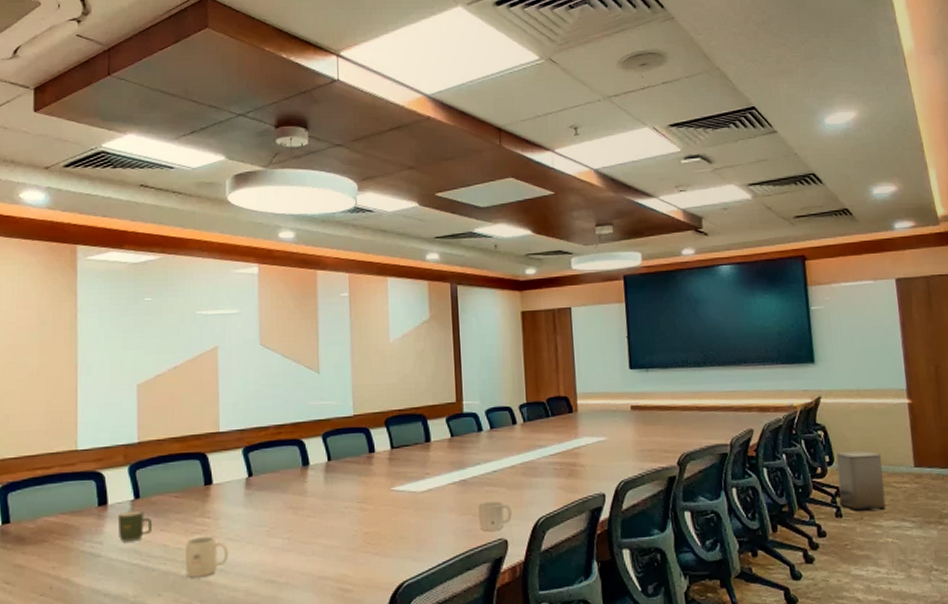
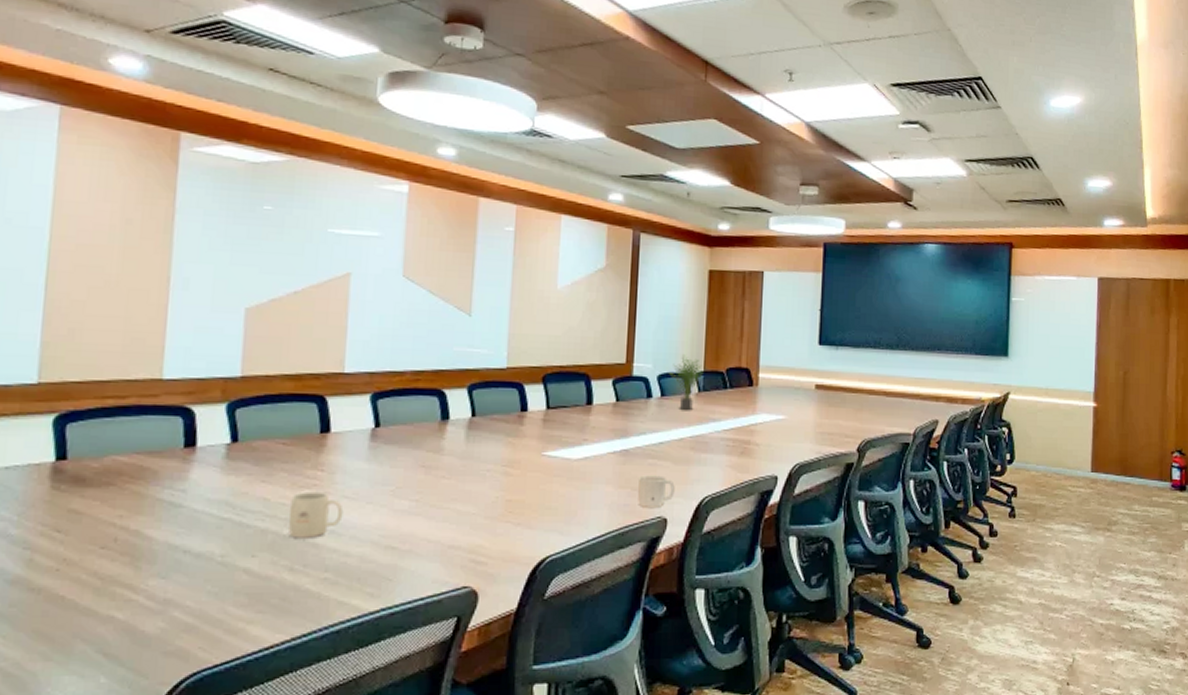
mug: present [117,510,151,542] -> none [207,456,251,492]
potted plant: none [496,390,526,441] -> present [669,355,703,411]
pedal bin: present [835,451,886,511] -> none [1015,451,1061,513]

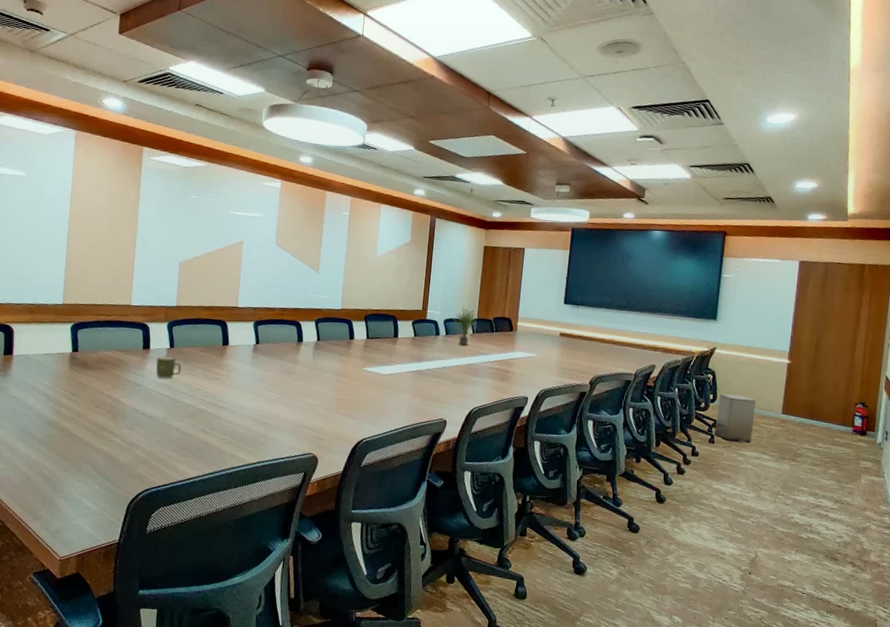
mug: none [207,456,251,492] -> present [156,356,181,379]
mug: present [289,491,344,538] -> none [203,382,236,413]
mug: present [638,475,675,509] -> none [426,389,453,413]
pedal bin: none [1015,451,1061,513] -> present [715,393,757,443]

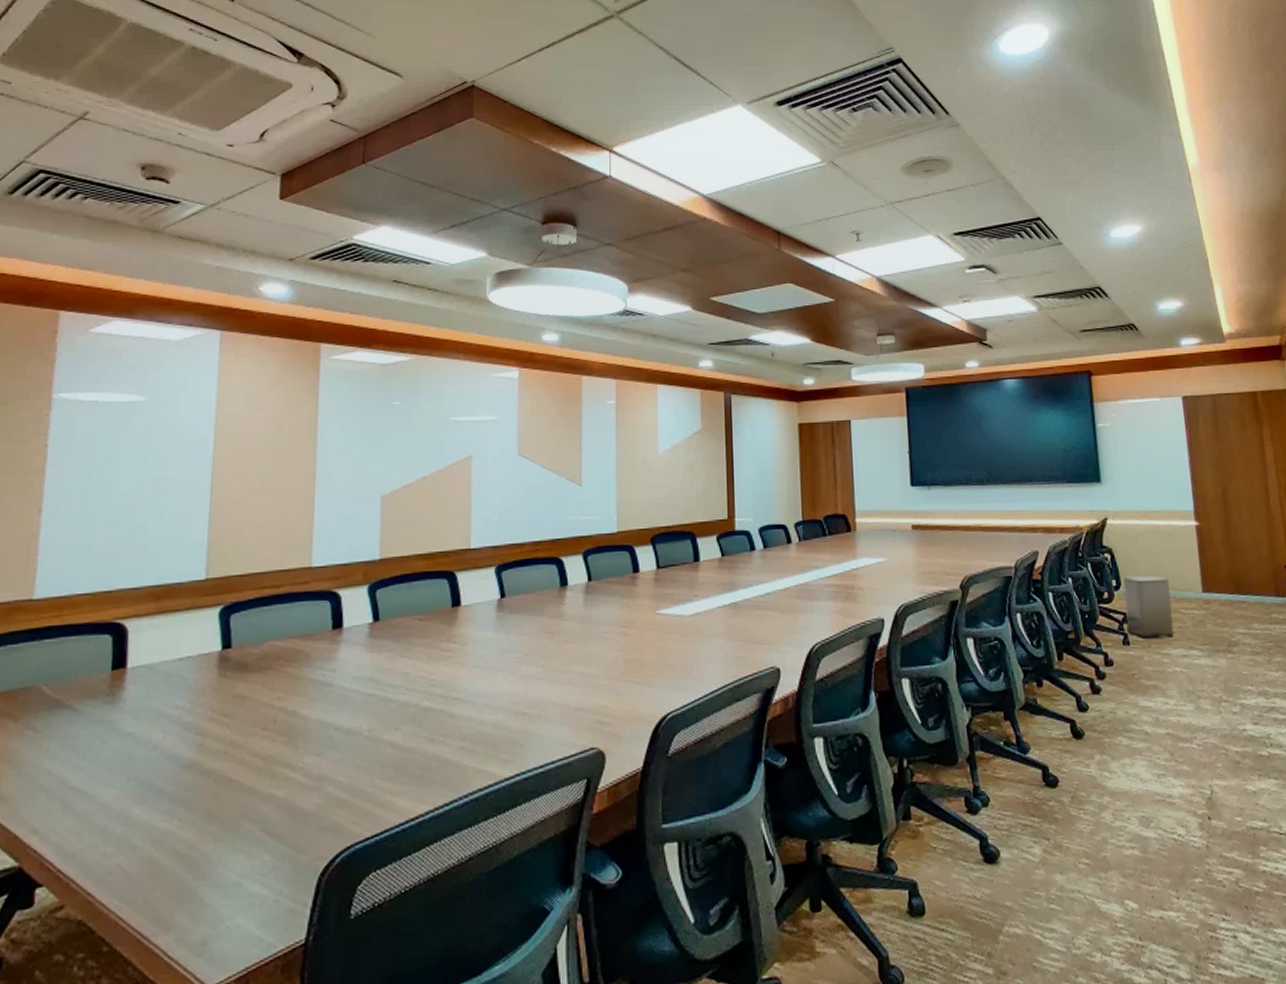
mug: present [156,356,181,379] -> none [353,634,391,670]
potted plant: present [452,306,477,347] -> none [770,506,802,561]

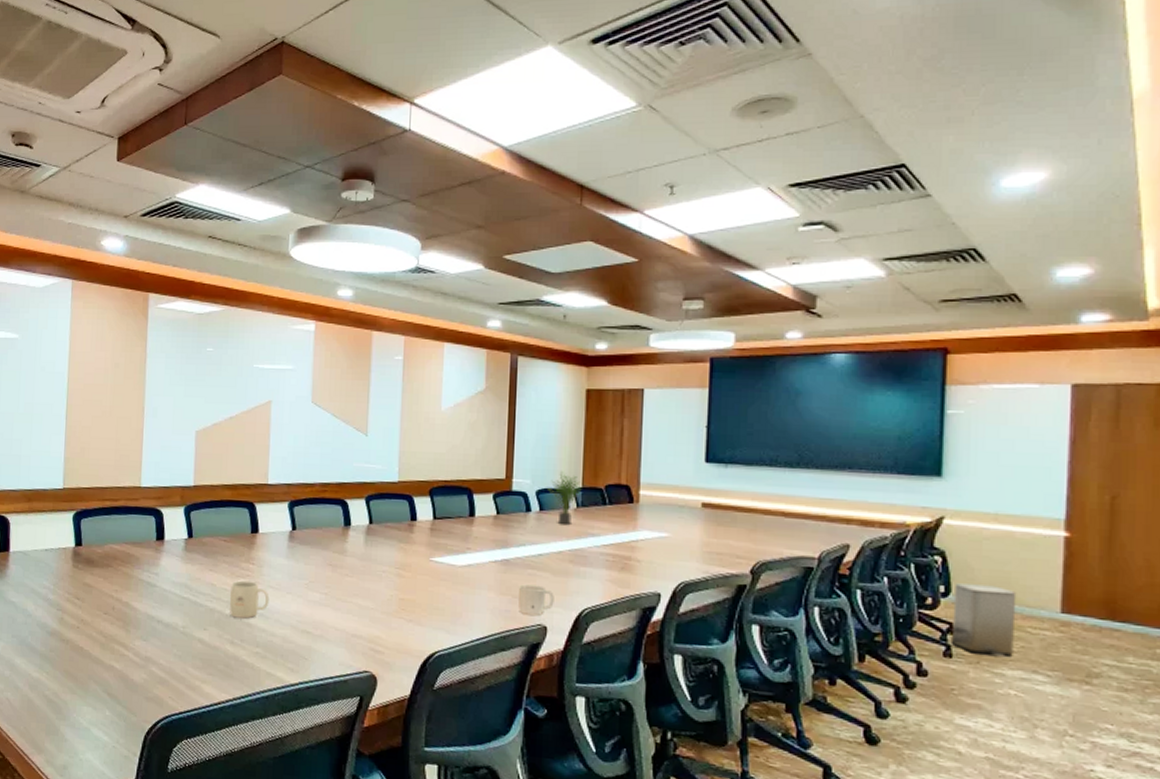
mug: none [428,663,476,709] -> present [230,580,270,619]
mug: none [749,626,785,660] -> present [518,584,554,617]
potted plant: none [770,506,802,561] -> present [548,471,582,526]

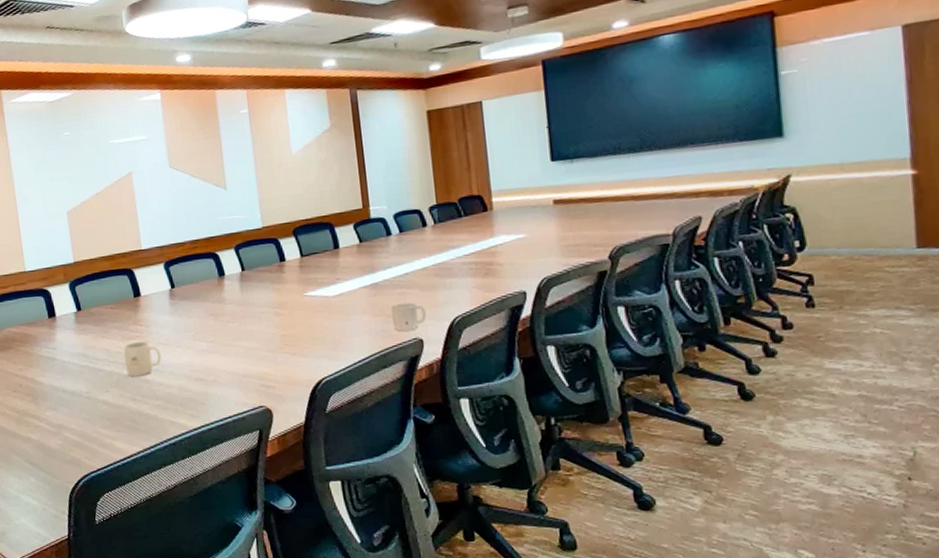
potted plant: present [548,471,582,526] -> none [404,192,437,243]
pedal bin: present [952,583,1017,657] -> none [808,232,874,301]

